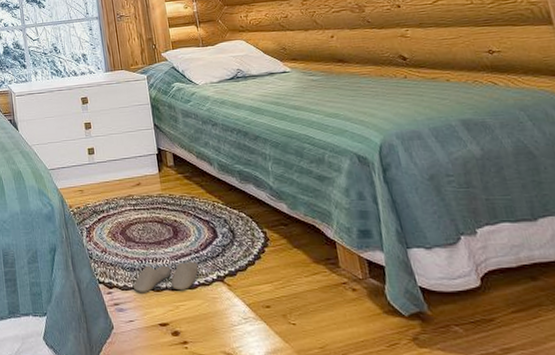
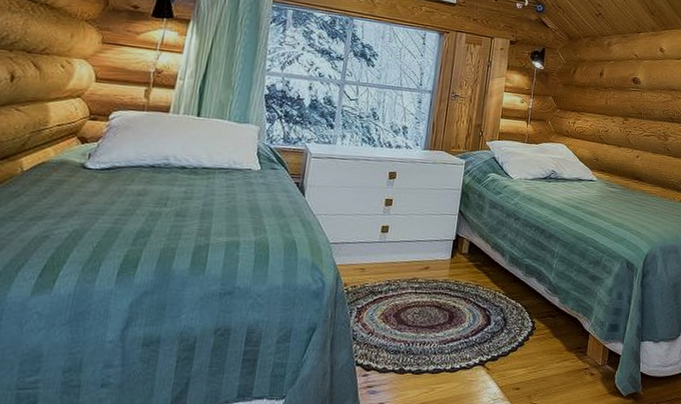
slippers: present [133,261,199,293] -> none [393,345,465,376]

